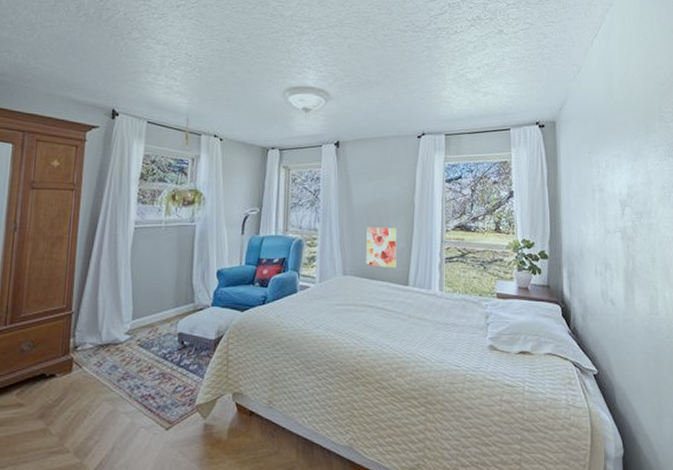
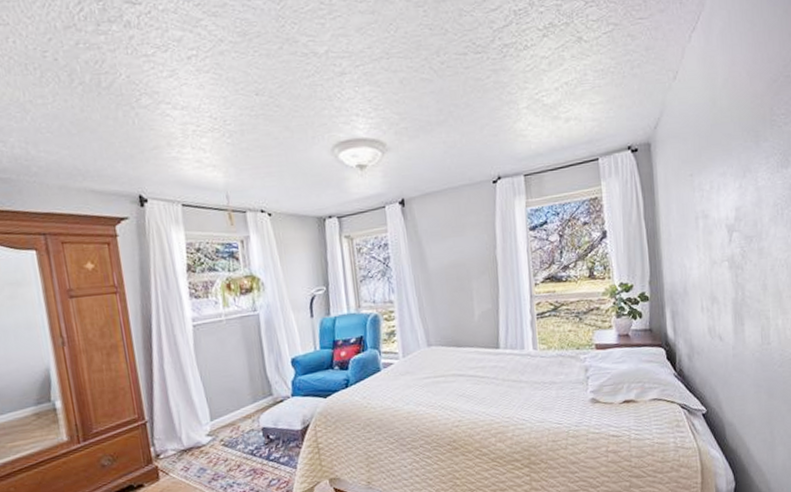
wall art: present [366,226,397,269] -> none [447,289,484,333]

